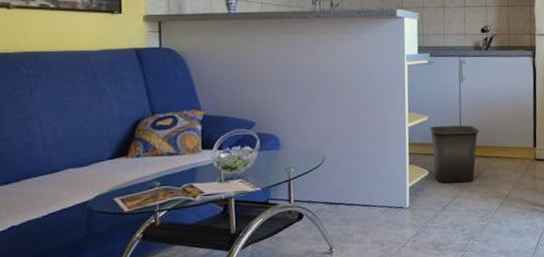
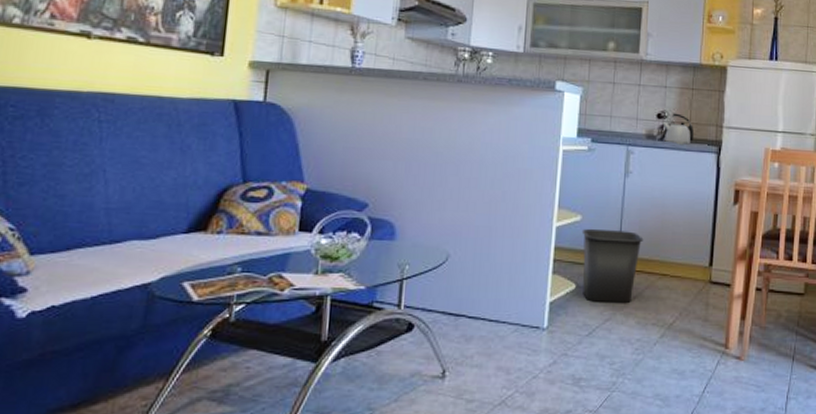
kettle: none [485,27,513,53] -> present [661,113,695,146]

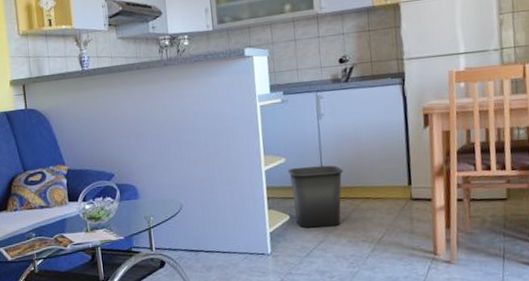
kettle: present [661,113,695,146] -> none [344,55,377,84]

